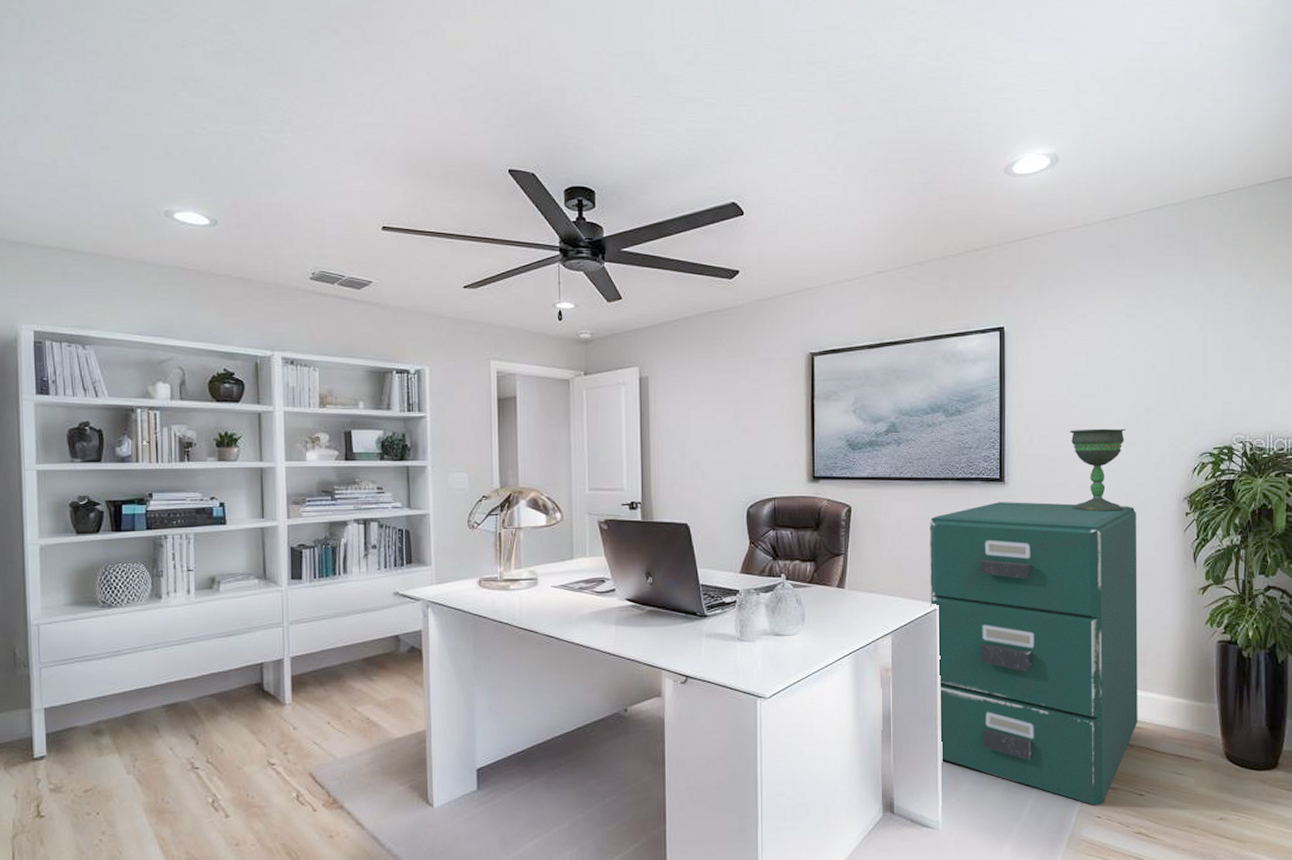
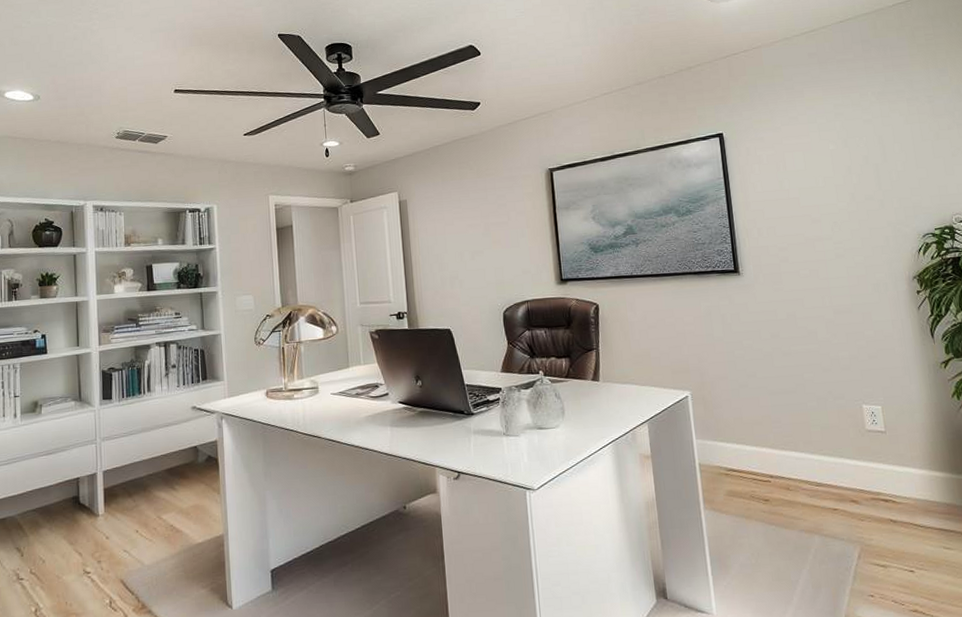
filing cabinet: present [930,502,1138,805] -> none [673,288,898,584]
chalice: present [1070,428,1126,512] -> none [795,216,856,295]

